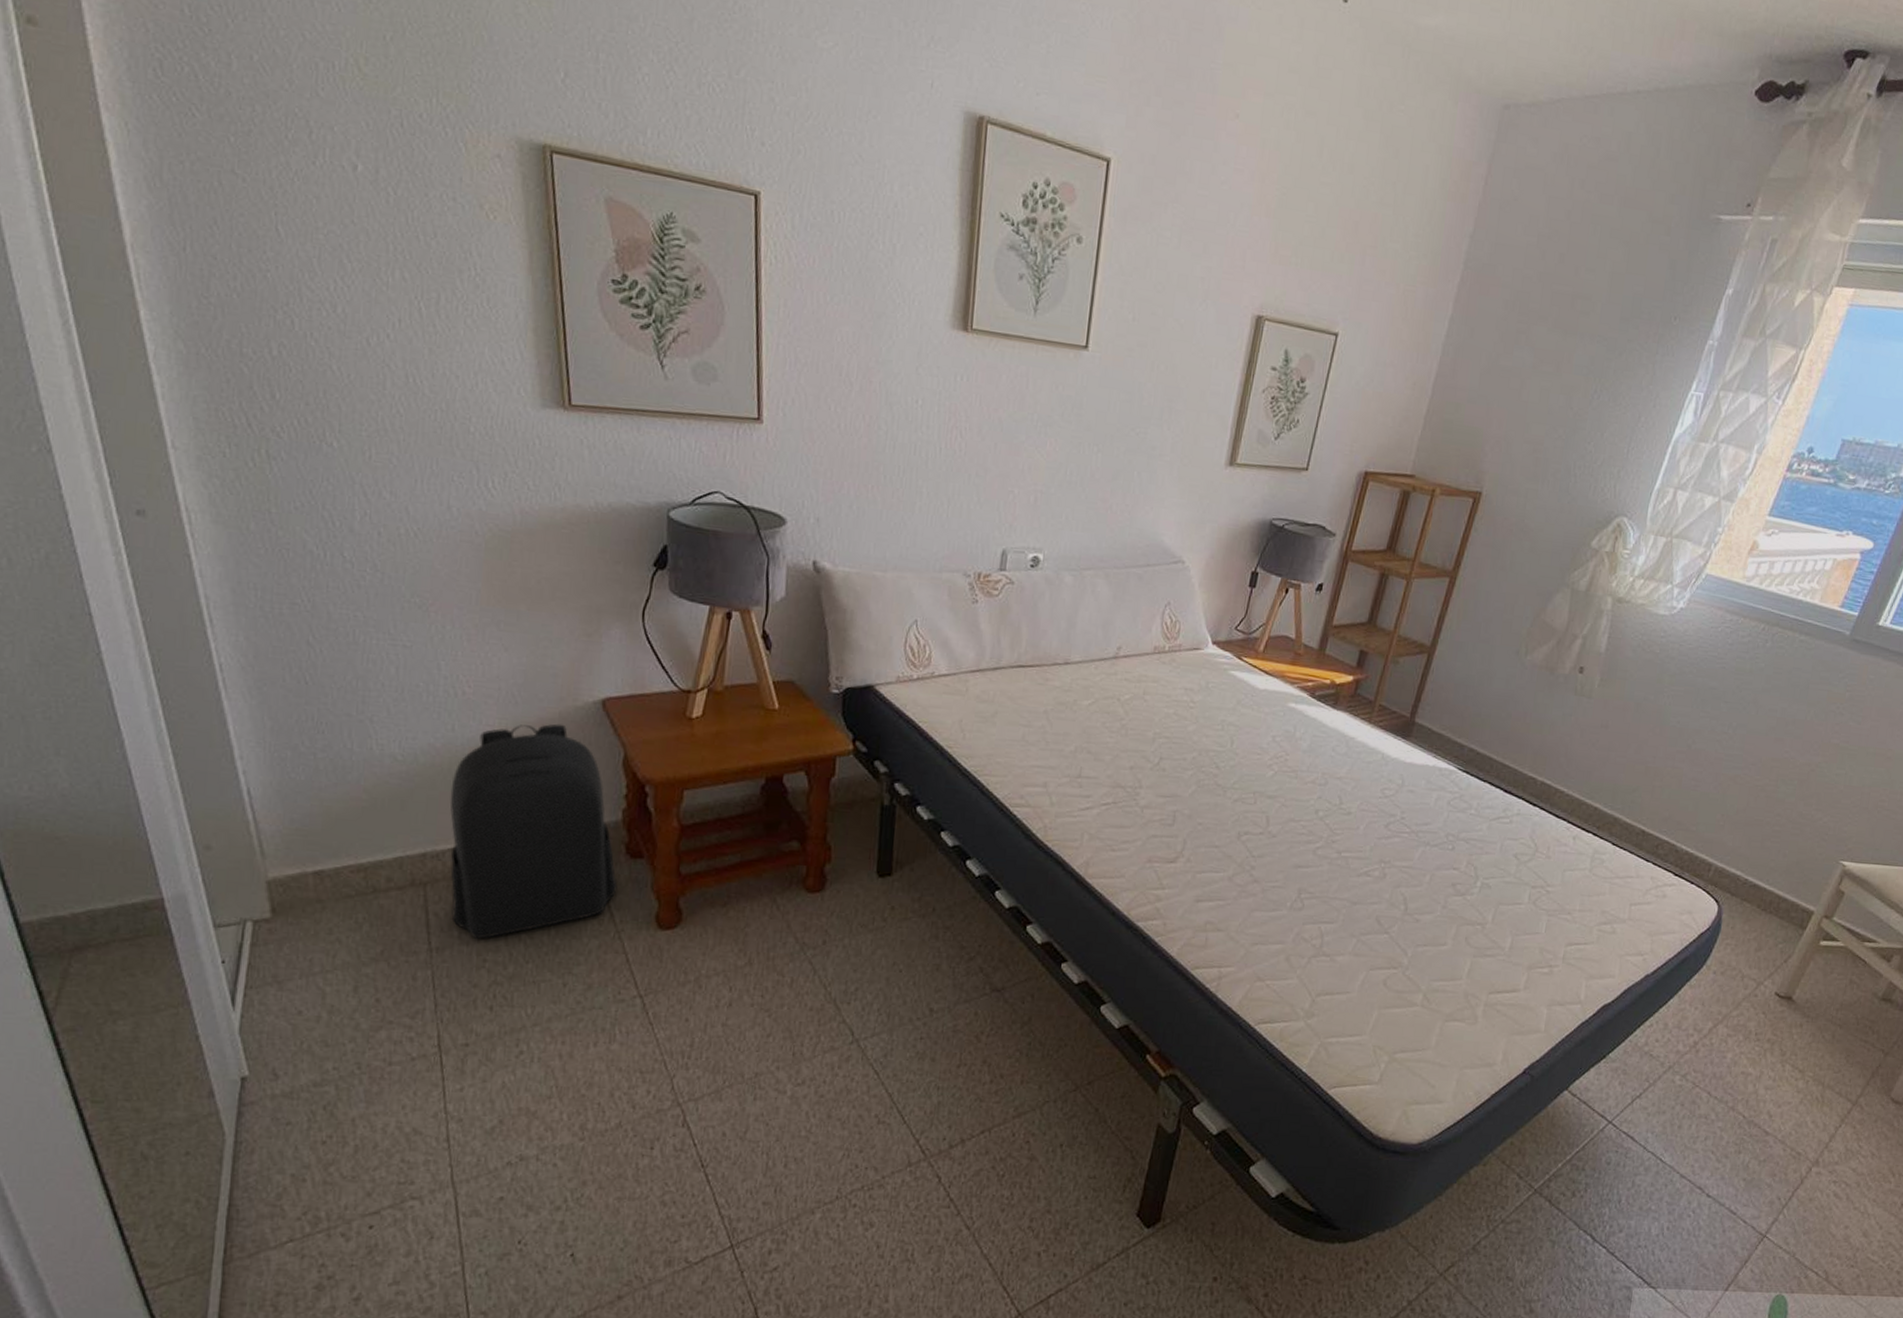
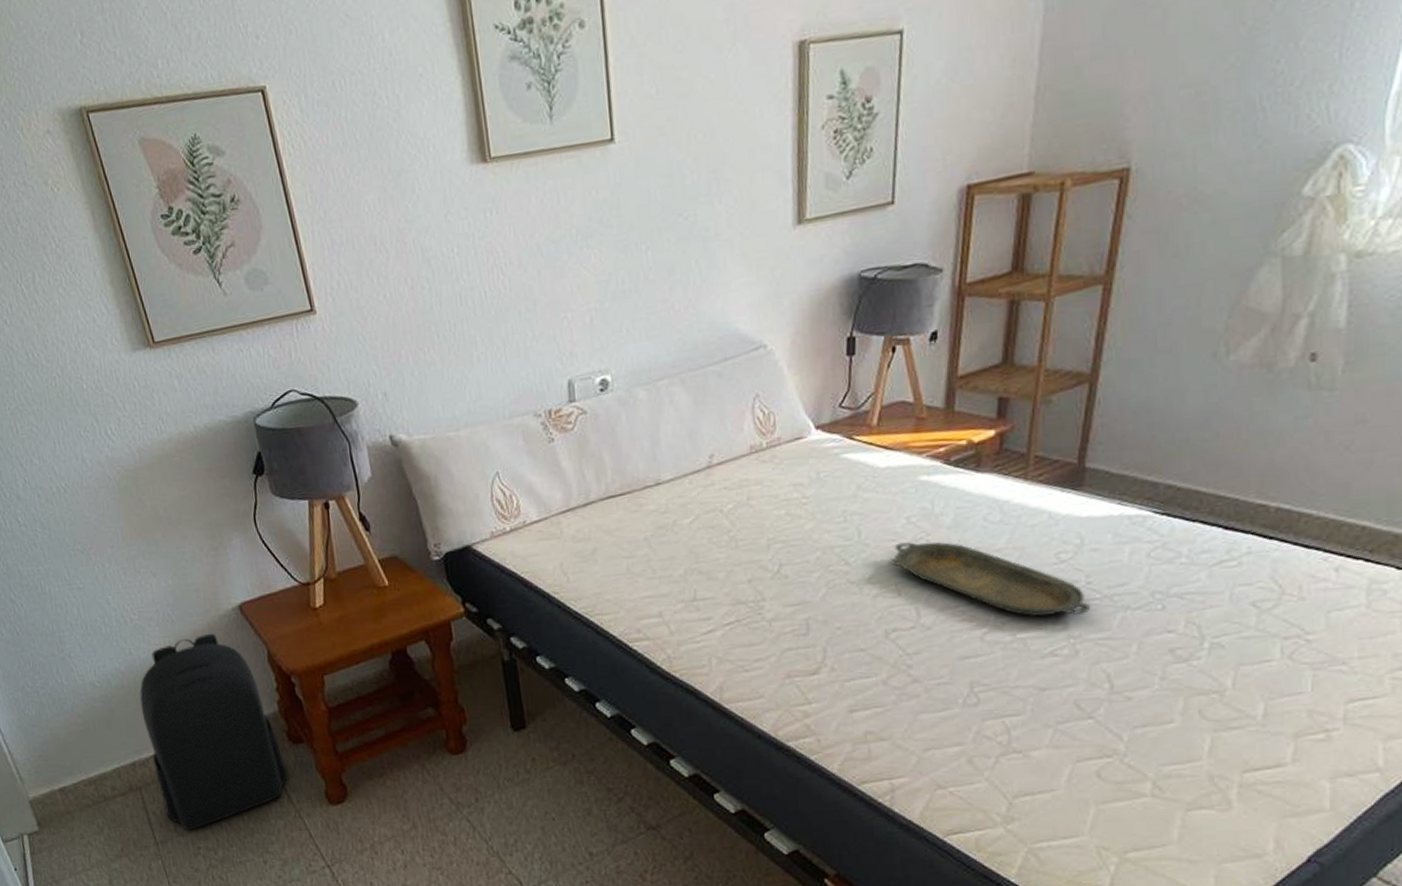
serving tray: none [1252,757,1401,844] -> present [888,541,1090,617]

